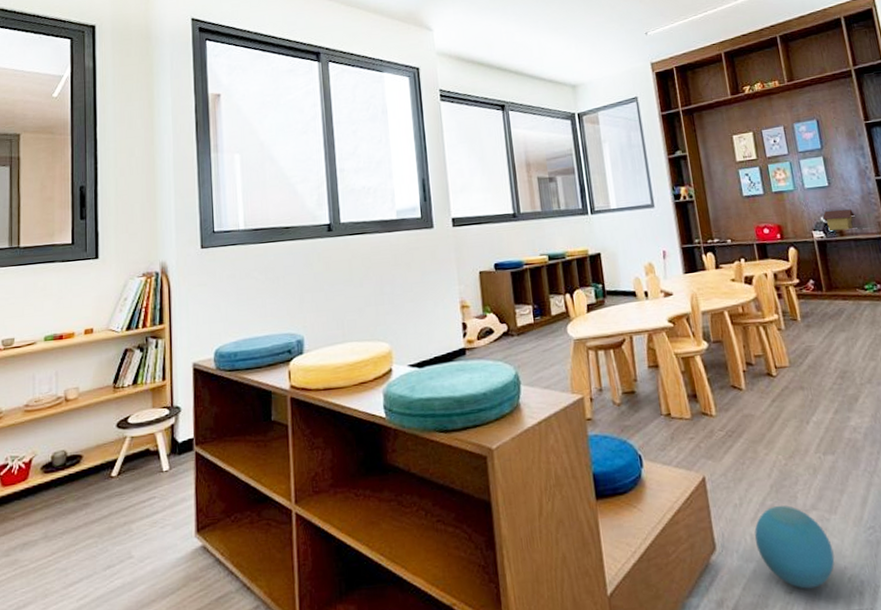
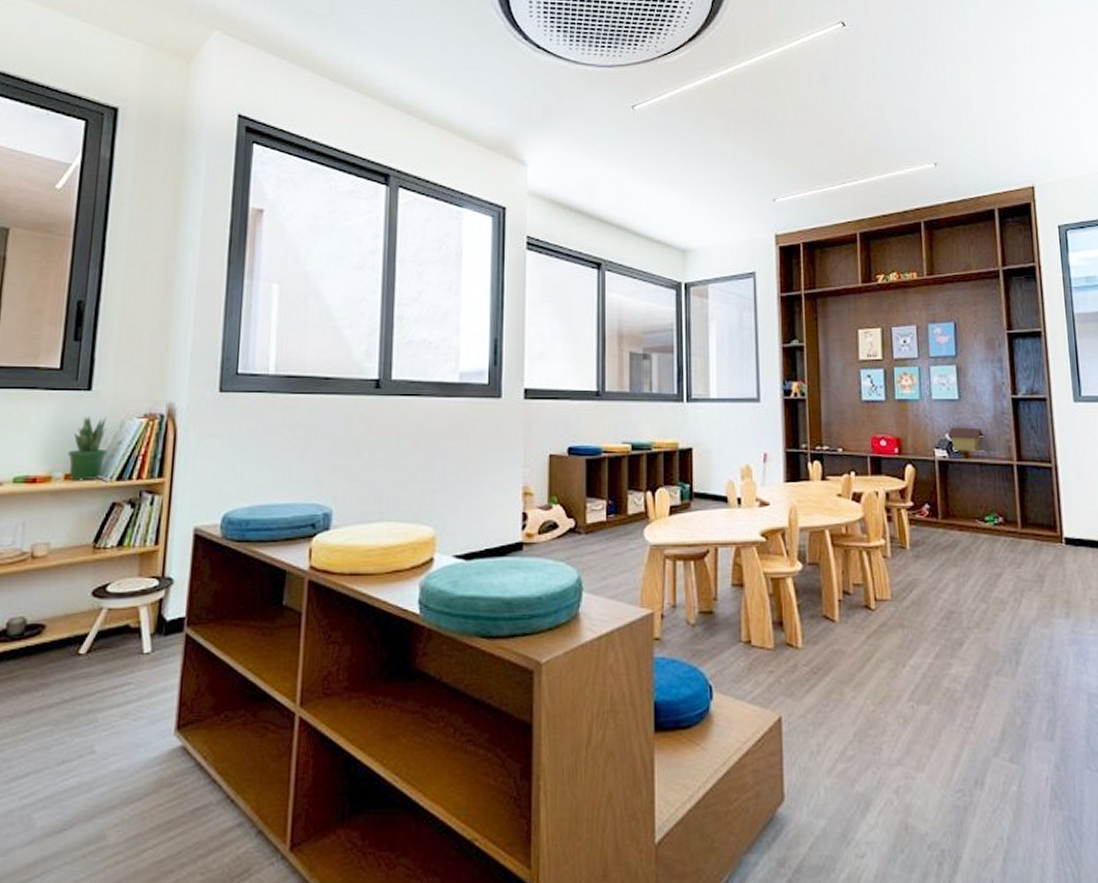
planter: none [86,279,117,334] -> present [68,417,108,480]
ball: present [754,505,835,589] -> none [829,756,916,854]

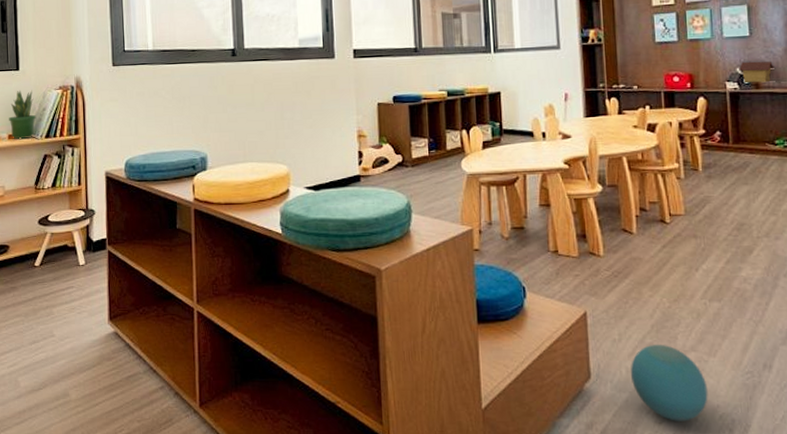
ball: none [829,756,916,854] -> present [630,344,708,421]

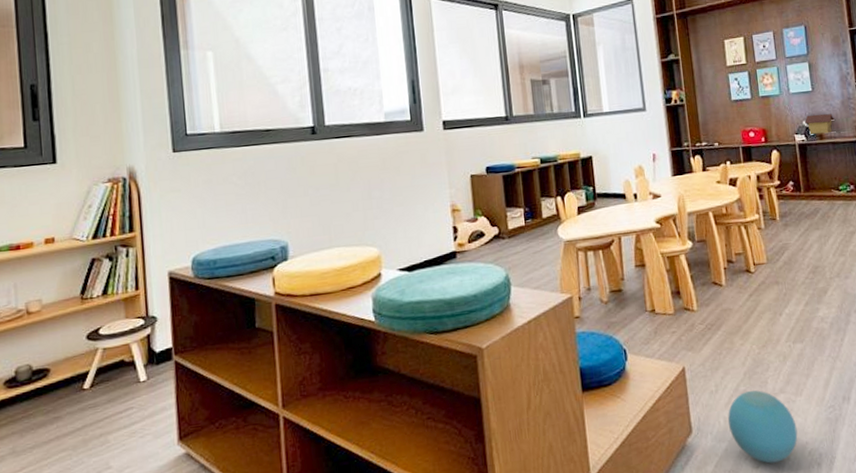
planter: present [9,90,37,139] -> none [45,185,81,243]

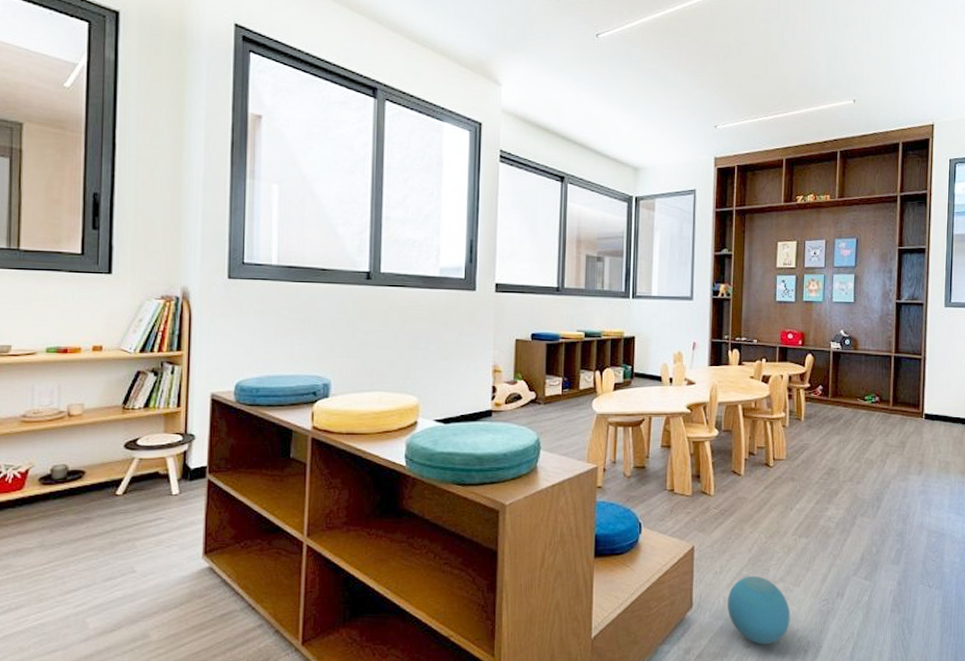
toy house: present [805,114,835,135] -> none [842,325,871,345]

